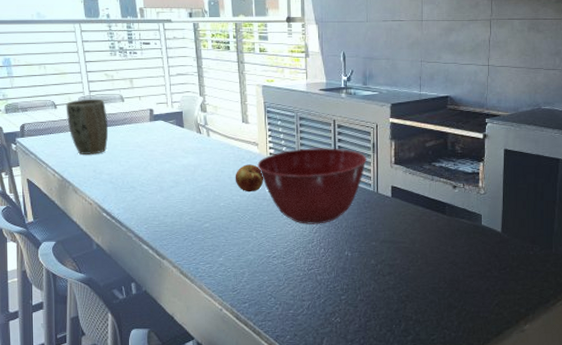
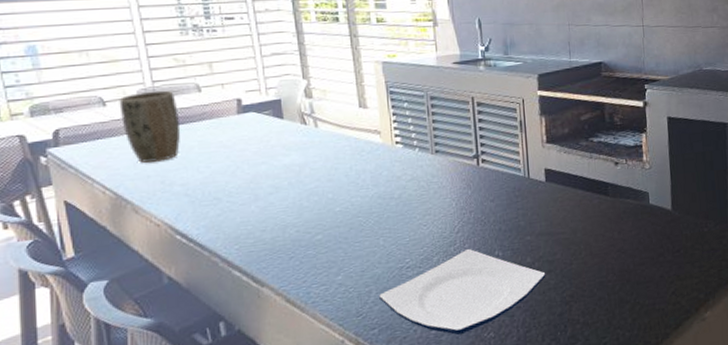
fruit: present [235,164,263,192] -> none [353,157,389,192]
plate: none [251,248,386,316] -> present [379,249,546,335]
mixing bowl: present [257,148,367,224] -> none [381,130,514,224]

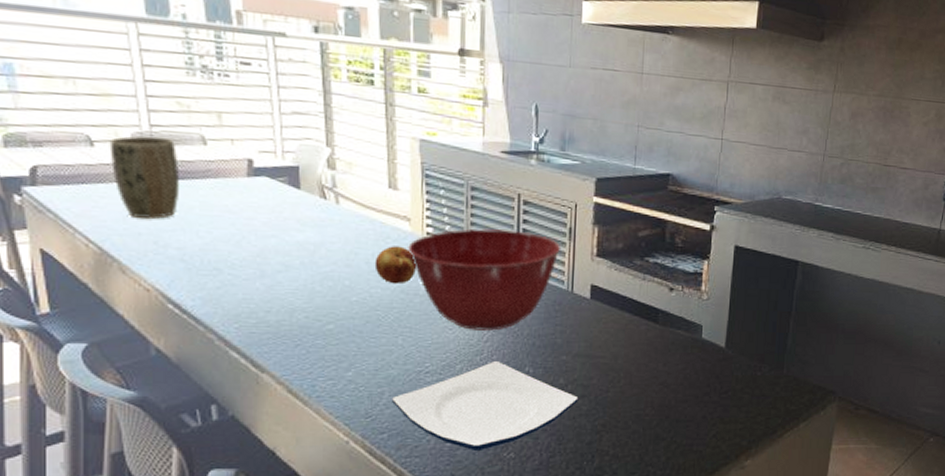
fruit: none [353,157,389,192] -> present [374,246,416,285]
mixing bowl: none [381,130,514,224] -> present [408,229,560,331]

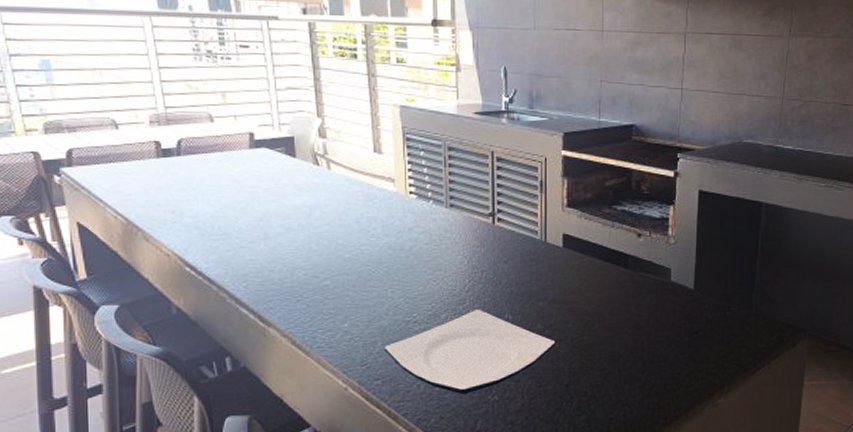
plant pot: present [109,136,180,219] -> none [131,117,192,190]
fruit: present [374,246,416,285] -> none [364,206,401,241]
mixing bowl: present [408,229,560,331] -> none [393,186,532,281]

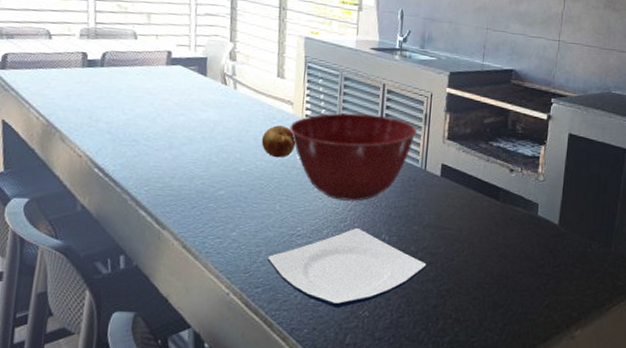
fruit: none [364,206,401,241] -> present [261,125,295,158]
mixing bowl: none [393,186,532,281] -> present [289,113,417,201]

